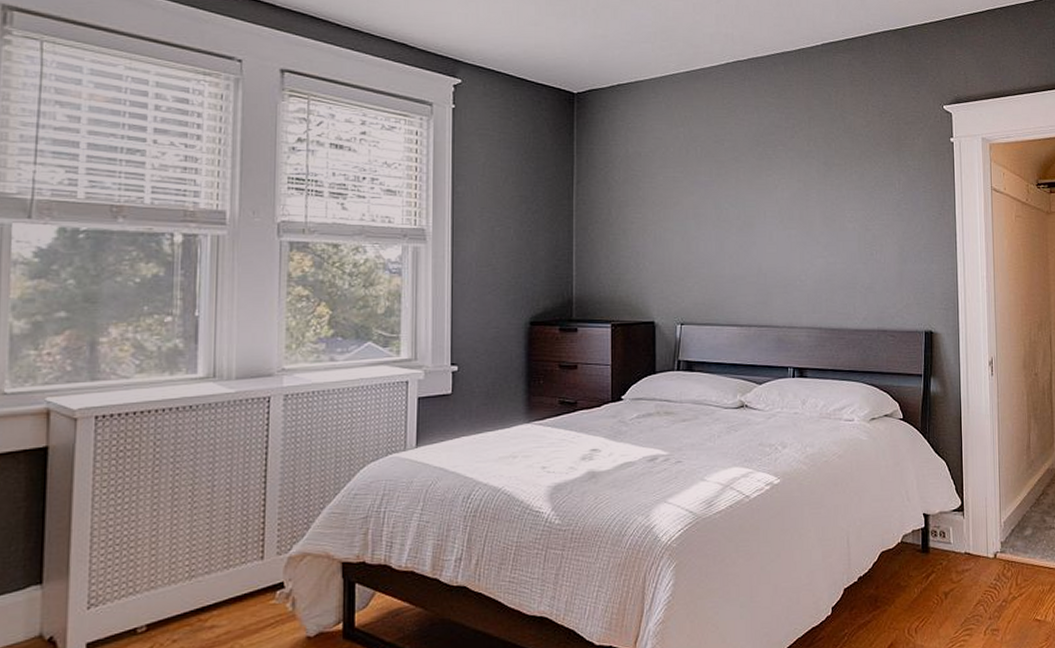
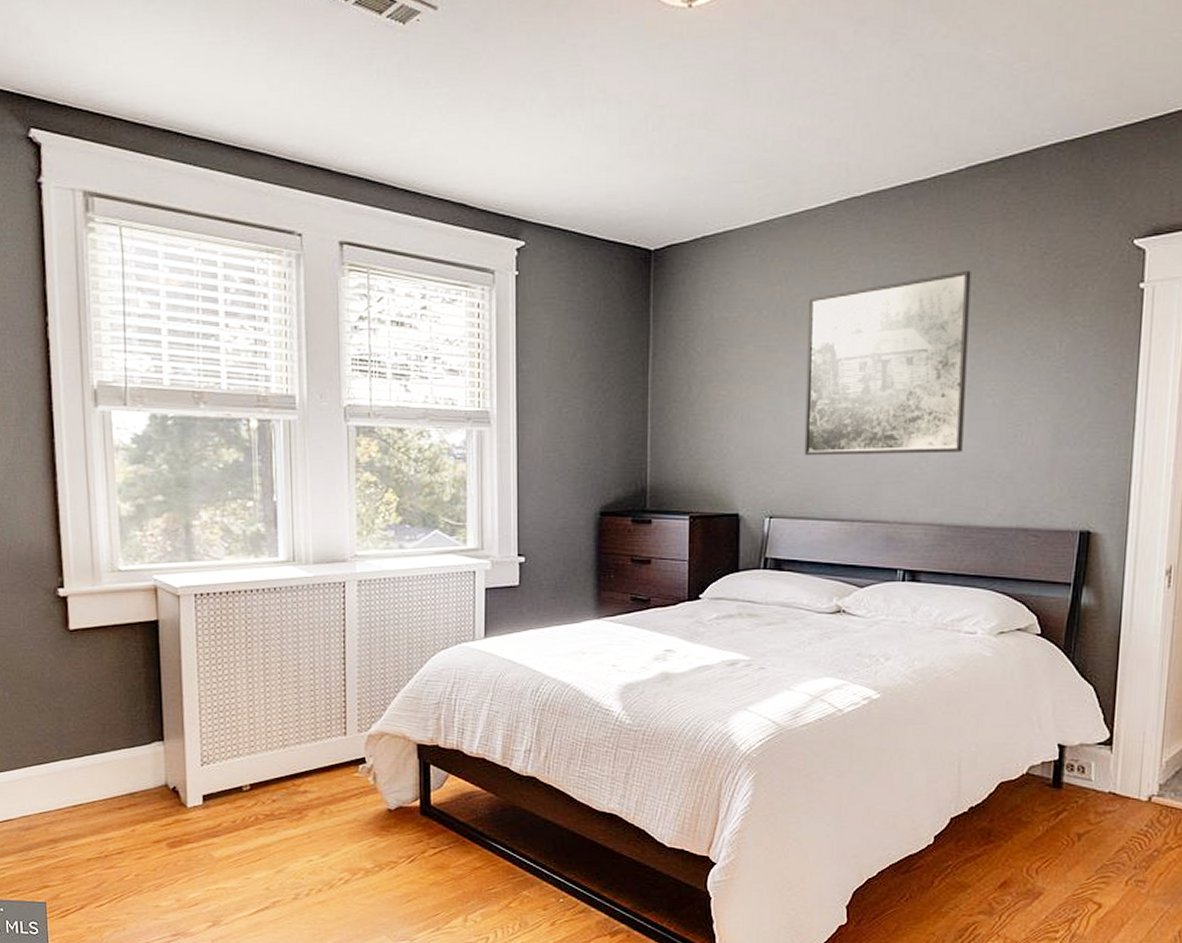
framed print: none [706,123,833,270] -> present [804,271,971,456]

